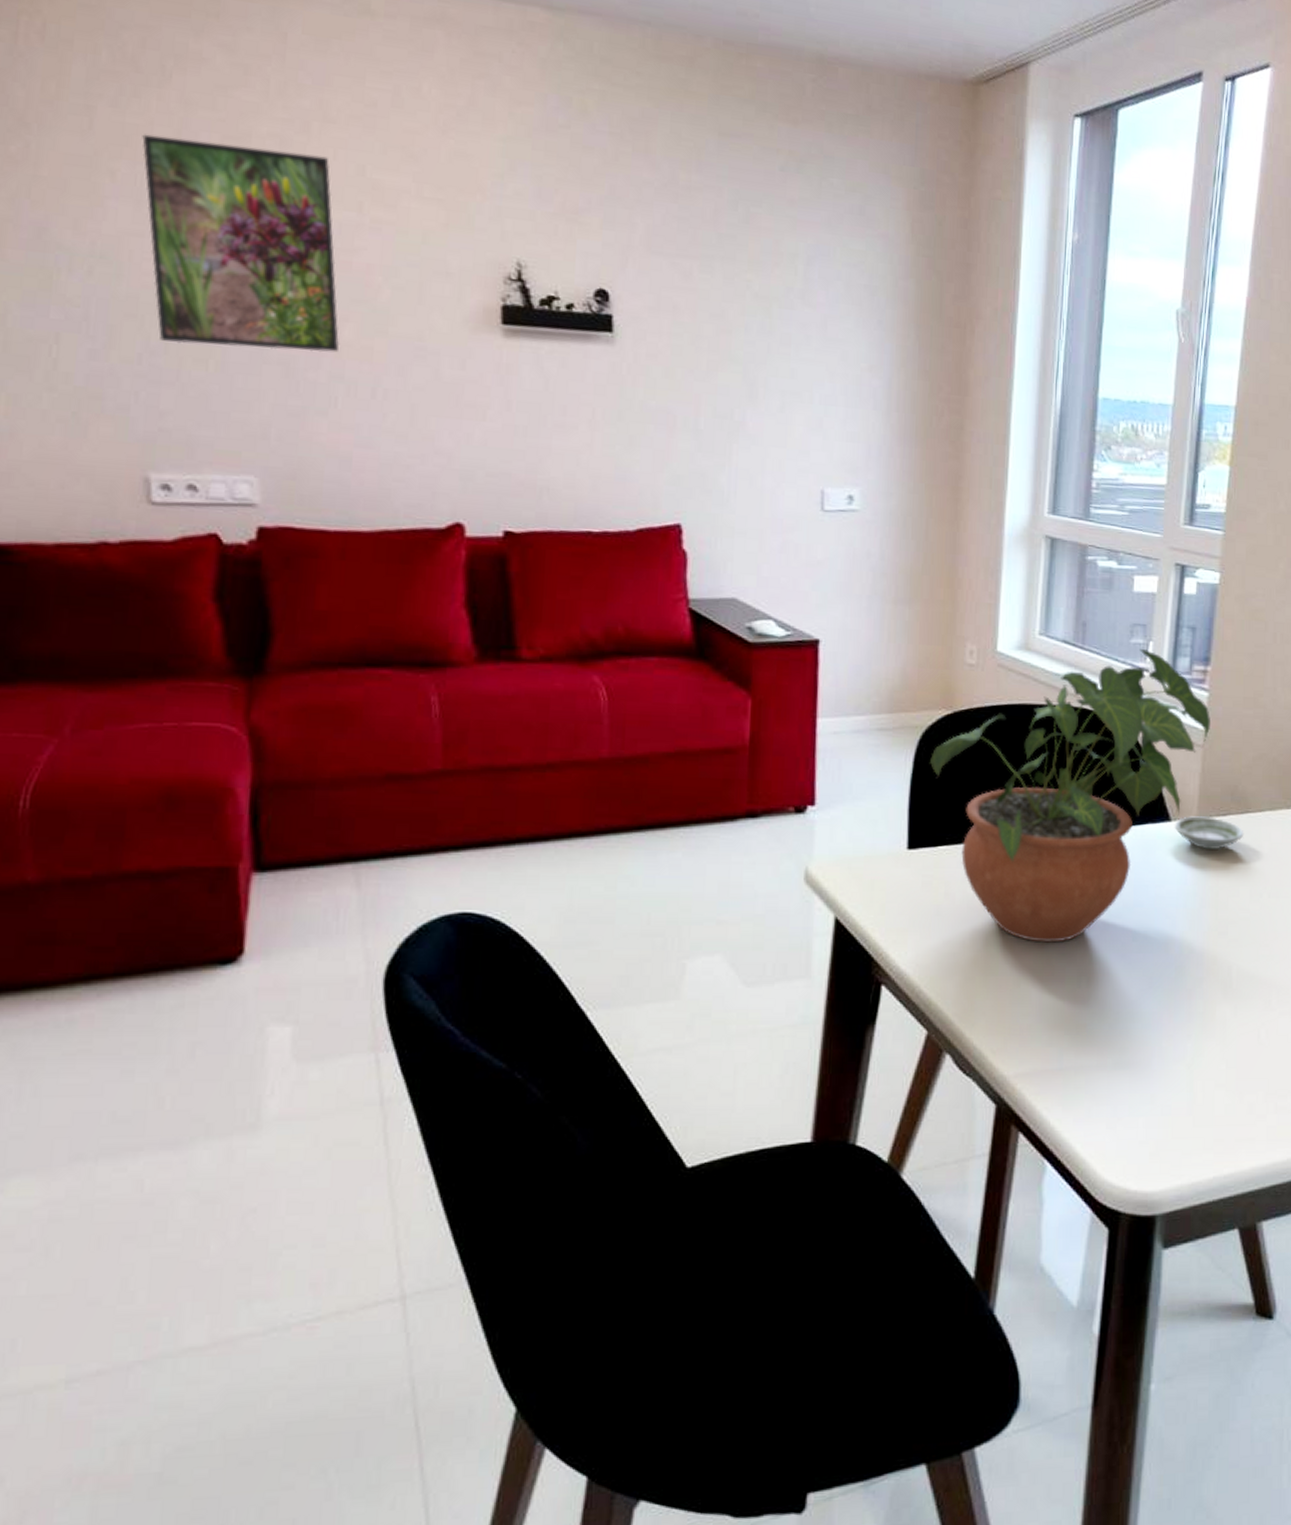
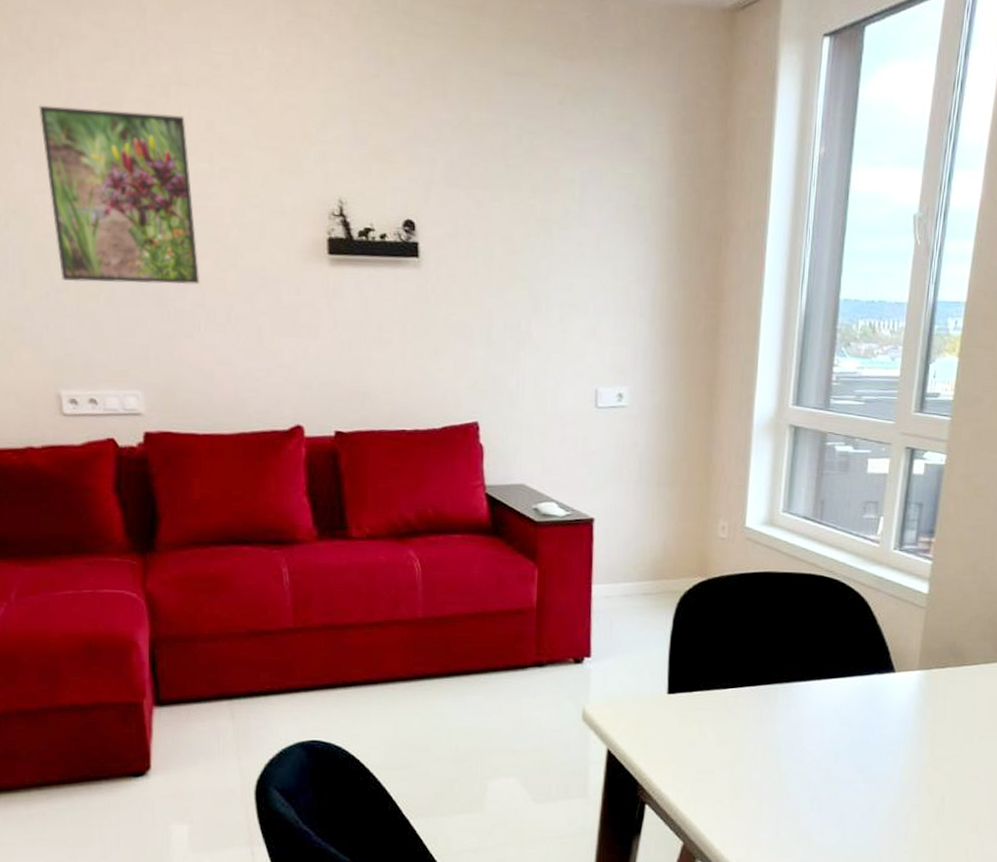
potted plant: present [929,649,1210,943] -> none [686,523,933,773]
saucer: present [1174,816,1244,851] -> none [897,668,960,698]

